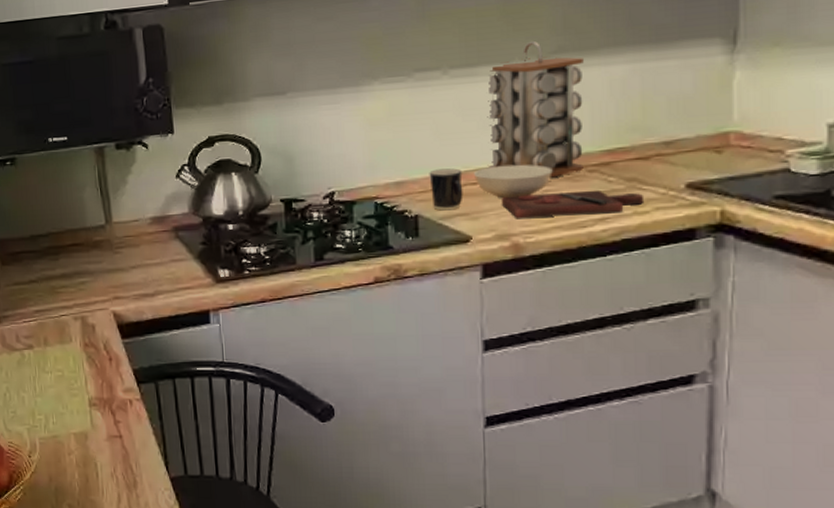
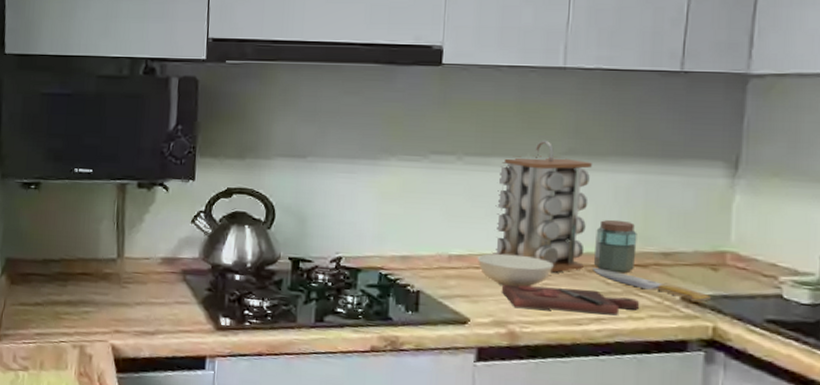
mug: present [429,168,463,211] -> none [434,249,467,291]
peanut butter: none [593,114,637,170] -> present [593,219,637,274]
knife: none [593,166,718,189] -> present [593,267,712,303]

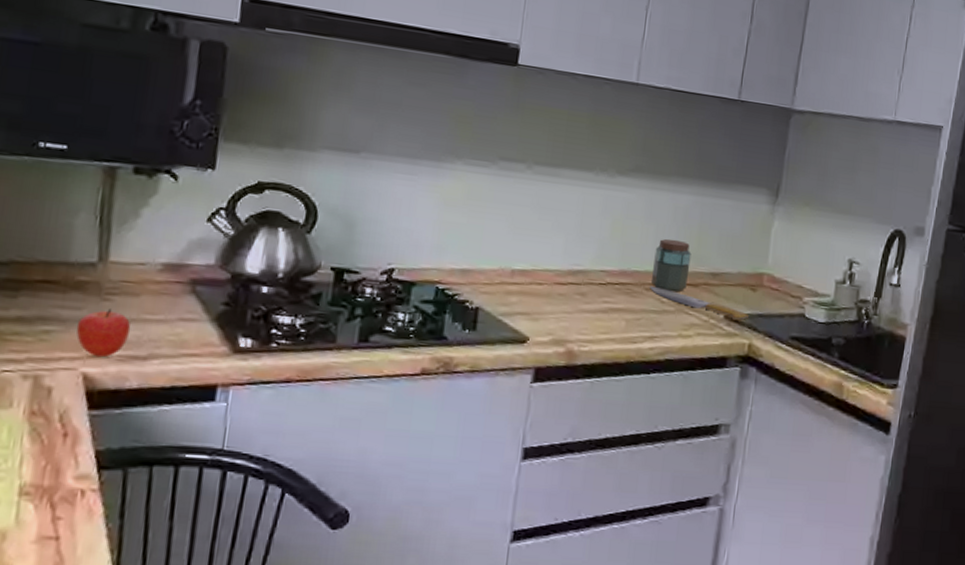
fruit: none [105,294,142,333] -> present [76,308,131,358]
bowl: present [477,253,554,287] -> none [540,269,614,305]
spice rack: present [491,139,592,273] -> none [555,154,656,291]
cutting board: present [502,284,640,314] -> none [563,301,690,332]

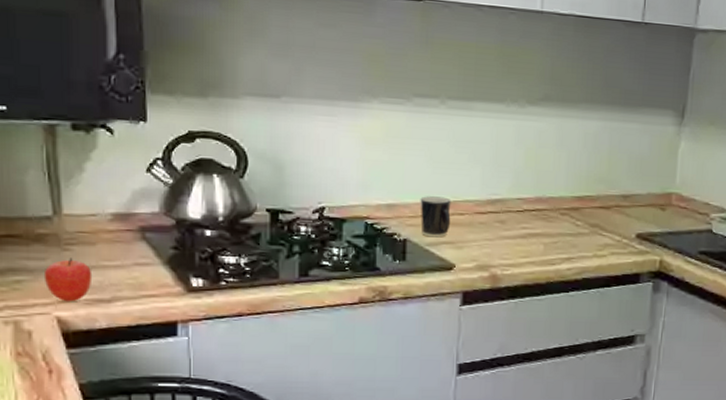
mug: none [495,263,530,308] -> present [420,196,451,238]
peanut butter: present [650,238,692,293] -> none [565,164,603,216]
knife: present [650,285,750,321] -> none [565,210,660,239]

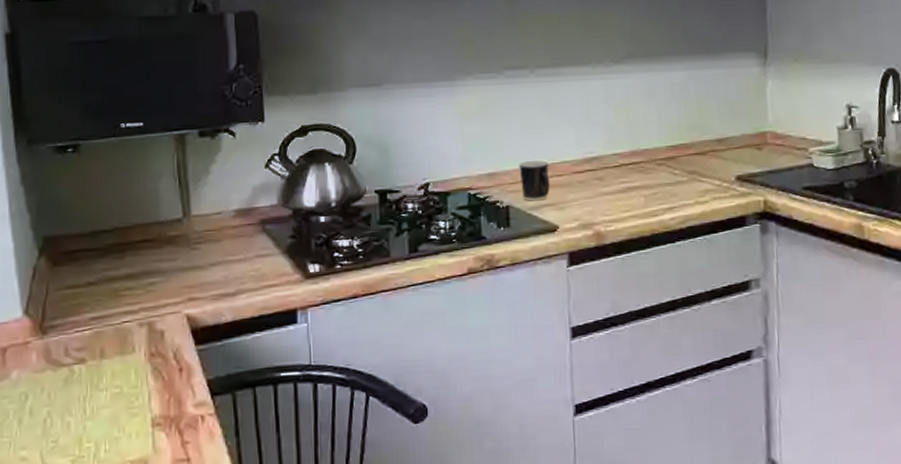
fruit: present [43,258,93,302] -> none [174,256,219,300]

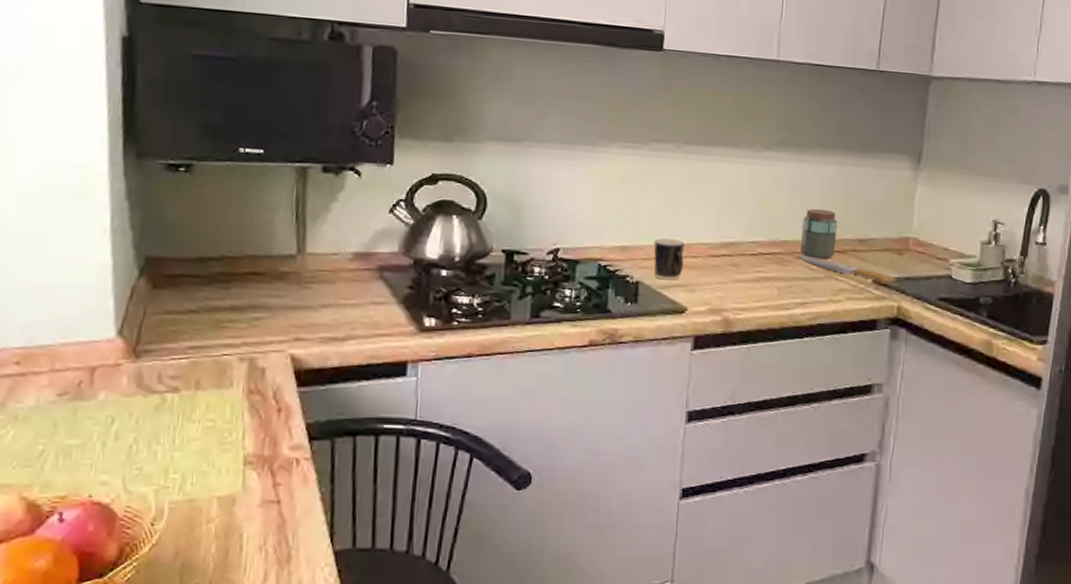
peanut butter: none [660,114,695,164] -> present [799,208,838,260]
knife: none [661,160,760,181] -> present [799,254,897,285]

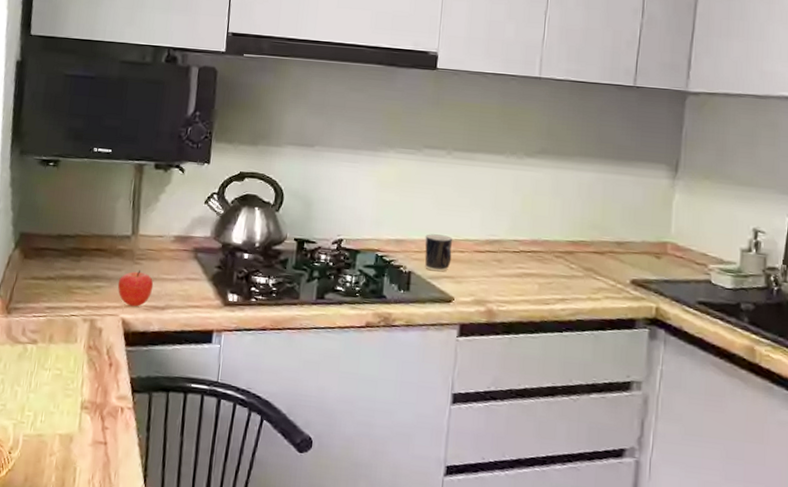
fruit: none [282,296,329,340] -> present [117,270,154,307]
peanut butter: present [799,208,838,260] -> none [559,211,597,260]
knife: present [799,254,897,285] -> none [559,253,656,286]

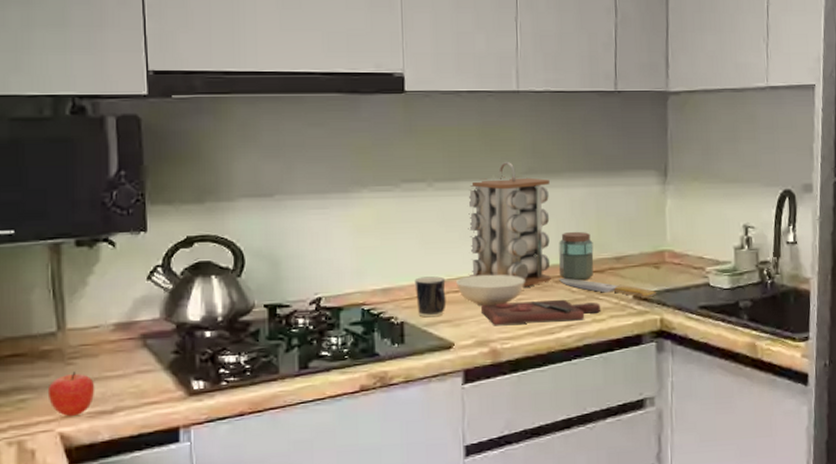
bowl: none [461,239,527,270] -> present [455,274,525,307]
spice rack: none [474,139,561,258] -> present [468,161,551,287]
cutting board: none [483,267,598,295] -> present [481,299,601,325]
peanut butter: none [559,211,597,260] -> present [558,231,594,281]
knife: none [559,253,656,286] -> present [559,277,657,299]

